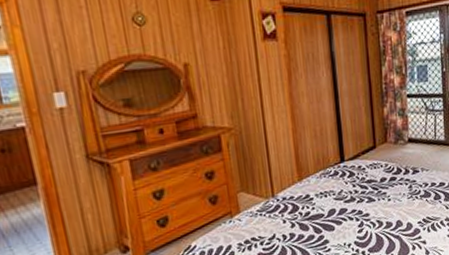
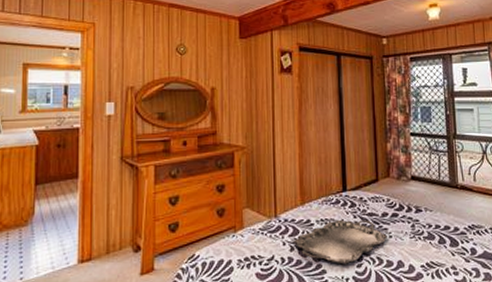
serving tray: none [293,187,387,232] -> present [293,219,388,264]

